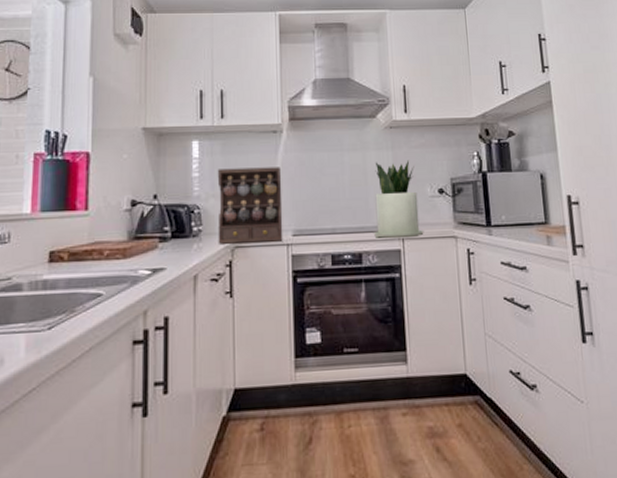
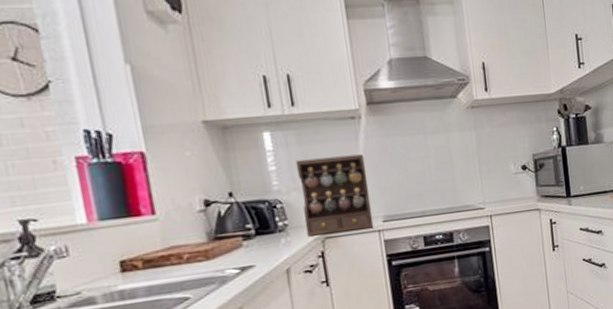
planter: present [373,160,424,239] -> none [460,139,510,217]

